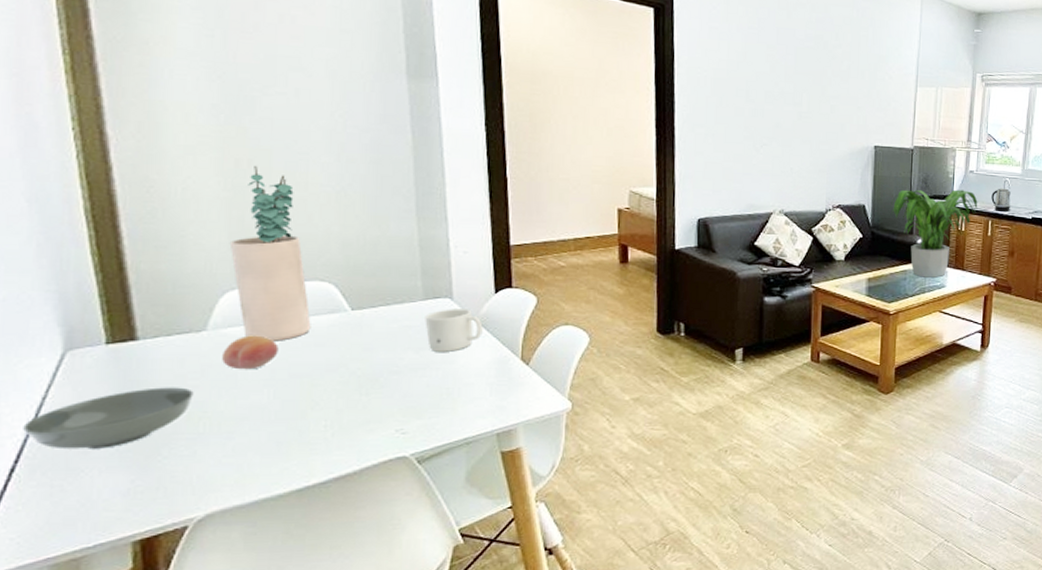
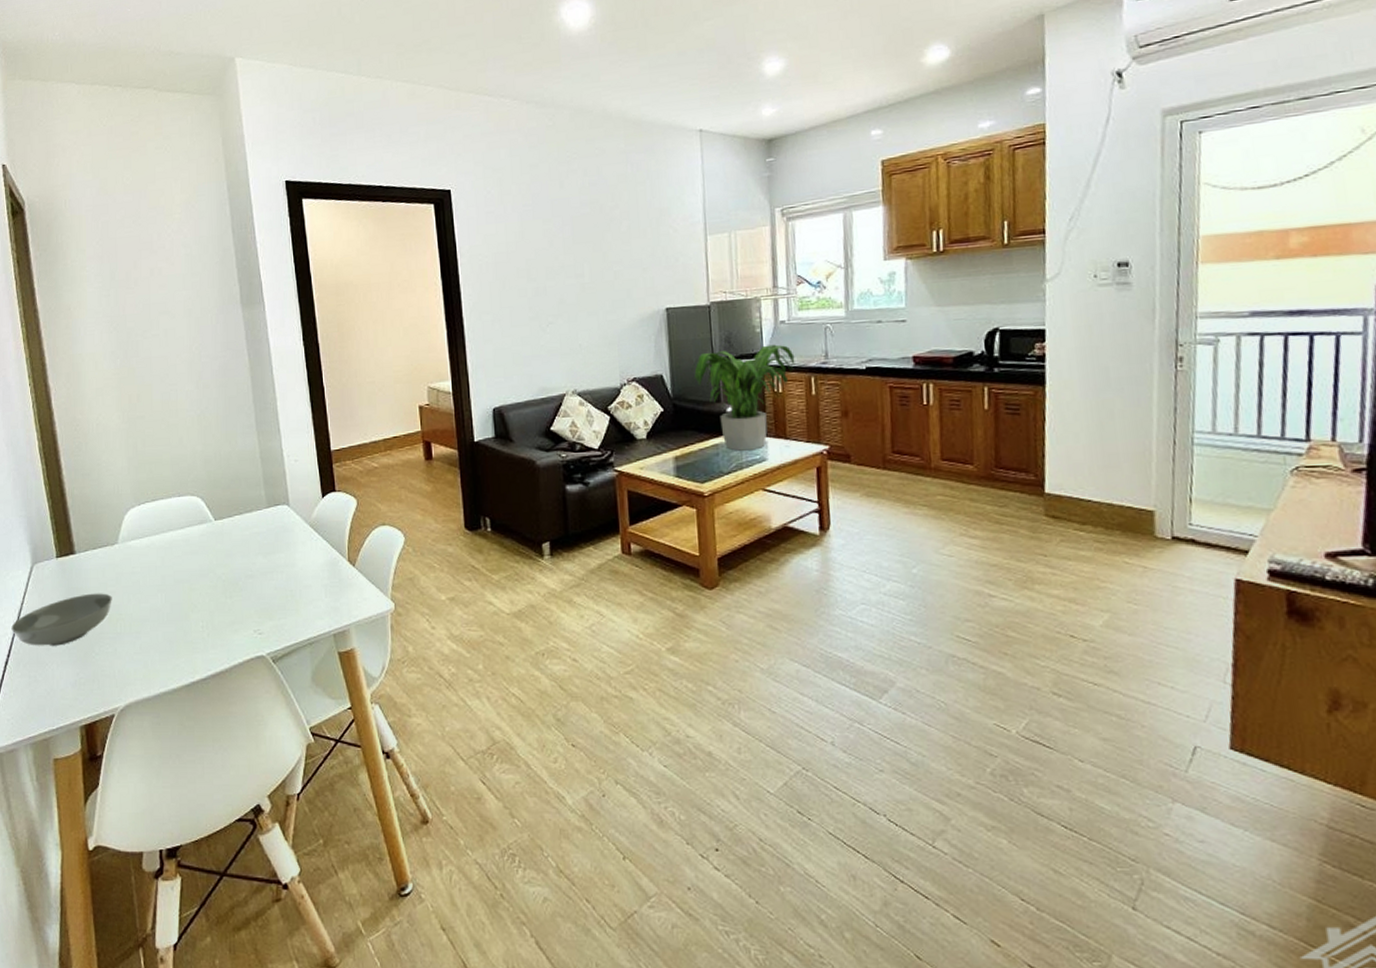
fruit: present [222,335,279,370] -> none [129,546,166,577]
vase: present [229,166,311,341] -> none [128,400,187,551]
mug: present [425,309,483,352] -> none [269,514,315,556]
kettle: present [991,188,1011,212] -> none [810,336,837,365]

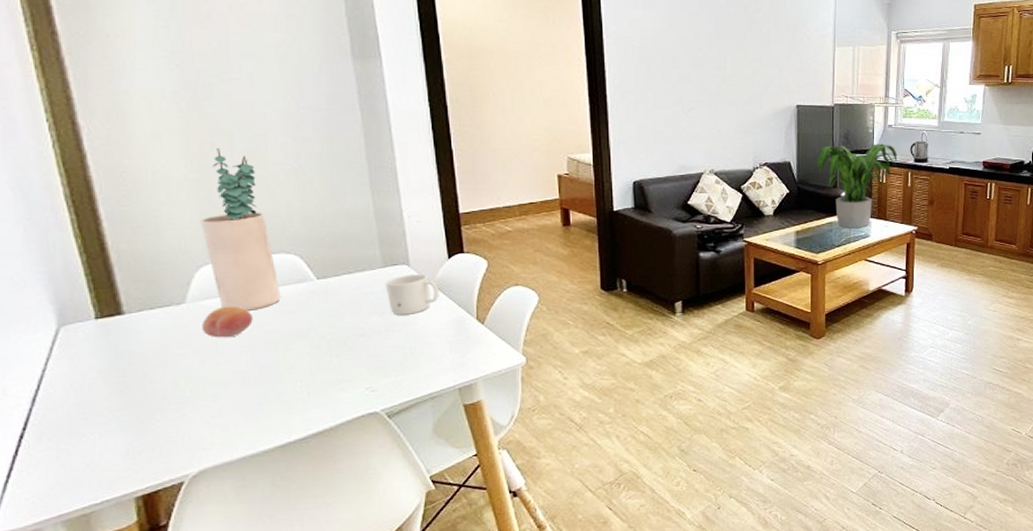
bowl: present [11,593,112,646] -> none [27,356,179,417]
vase: none [128,400,187,551] -> present [200,149,281,311]
fruit: none [129,546,166,577] -> present [202,306,253,338]
mug: none [269,514,315,556] -> present [385,274,439,315]
kettle: none [810,336,837,365] -> present [910,140,928,163]

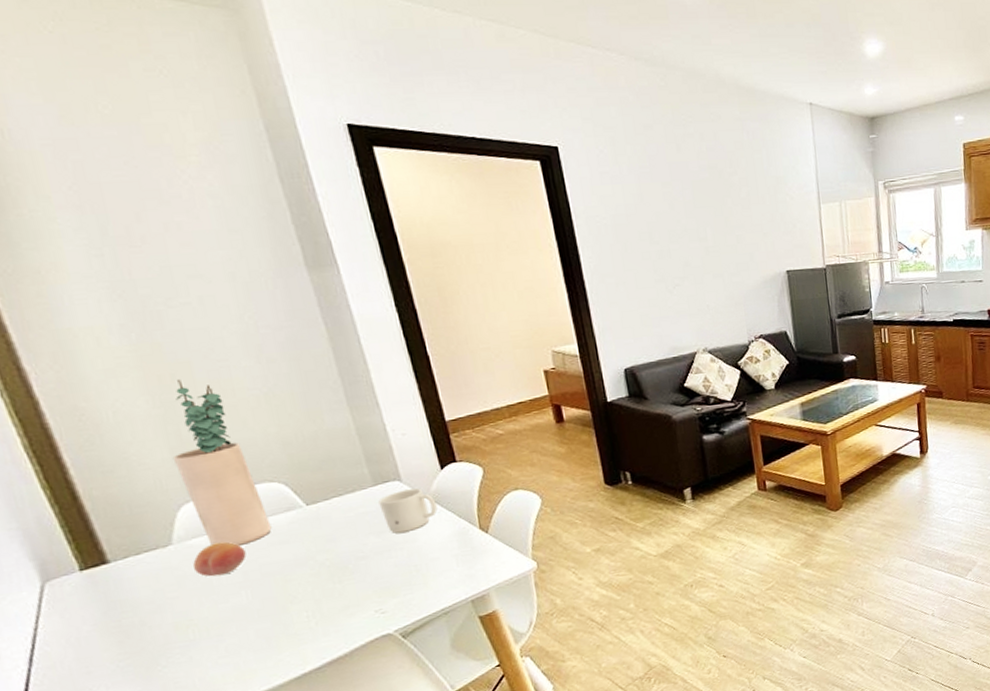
potted plant: present [814,144,897,228] -> none [811,302,899,395]
kettle: present [910,140,928,163] -> none [910,294,931,319]

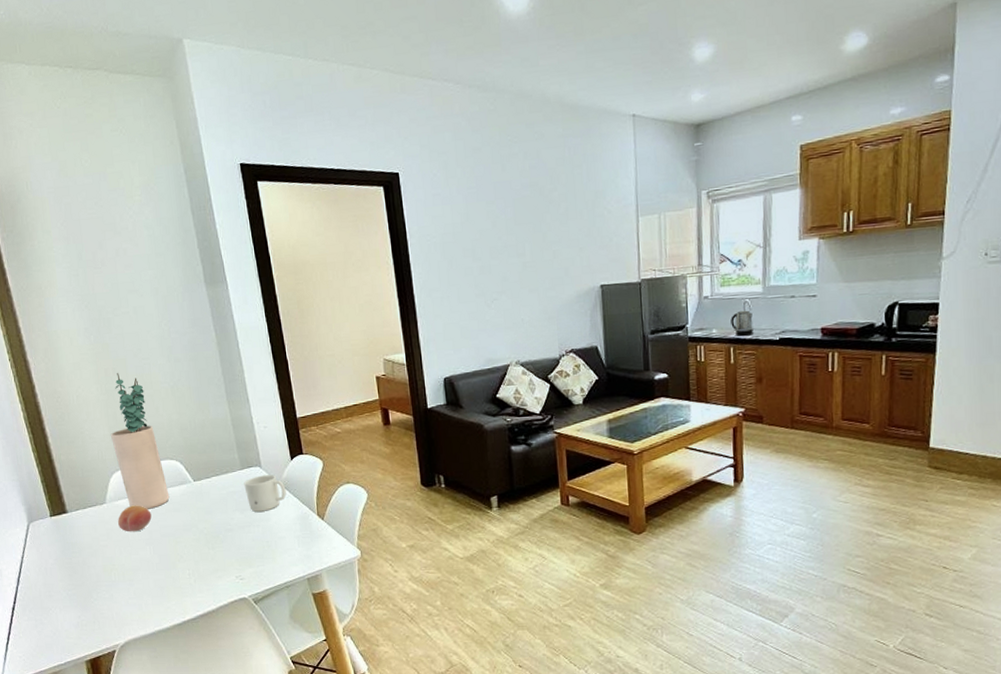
kettle: none [910,294,931,319] -> present [731,310,753,336]

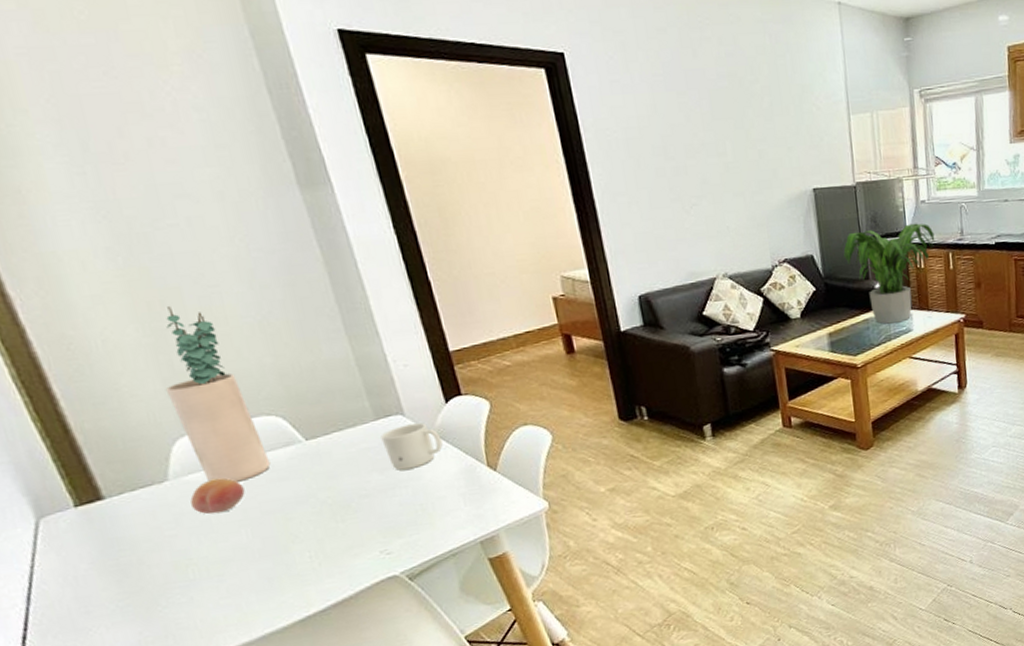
potted plant: none [623,318,717,414] -> present [840,223,935,324]
kettle: present [731,310,753,336] -> none [948,214,971,241]

